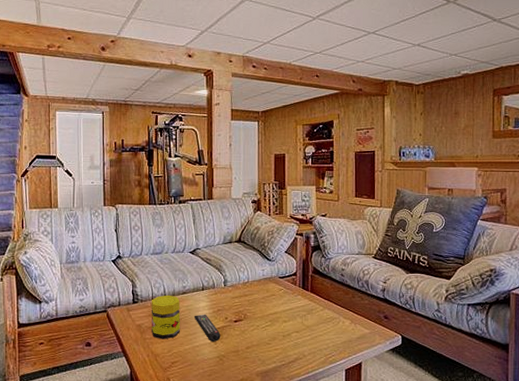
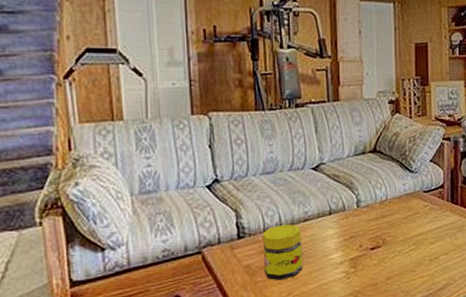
remote control: present [194,314,221,341] -> none [319,243,355,276]

